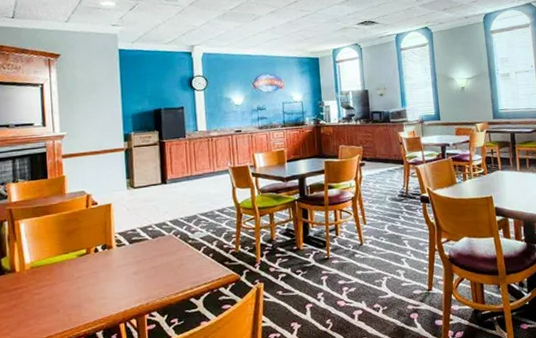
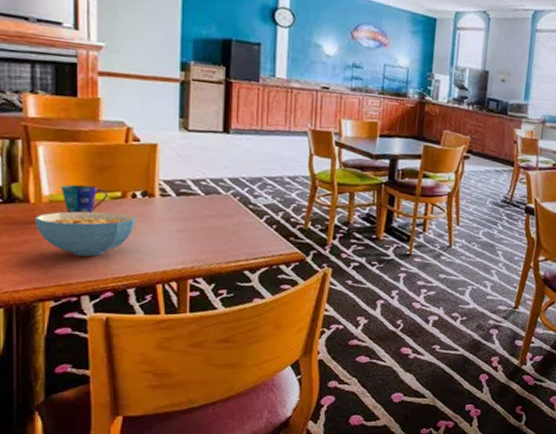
cereal bowl: none [20,267,99,311] -> present [35,211,136,257]
cup: none [39,248,76,275] -> present [61,184,107,214]

